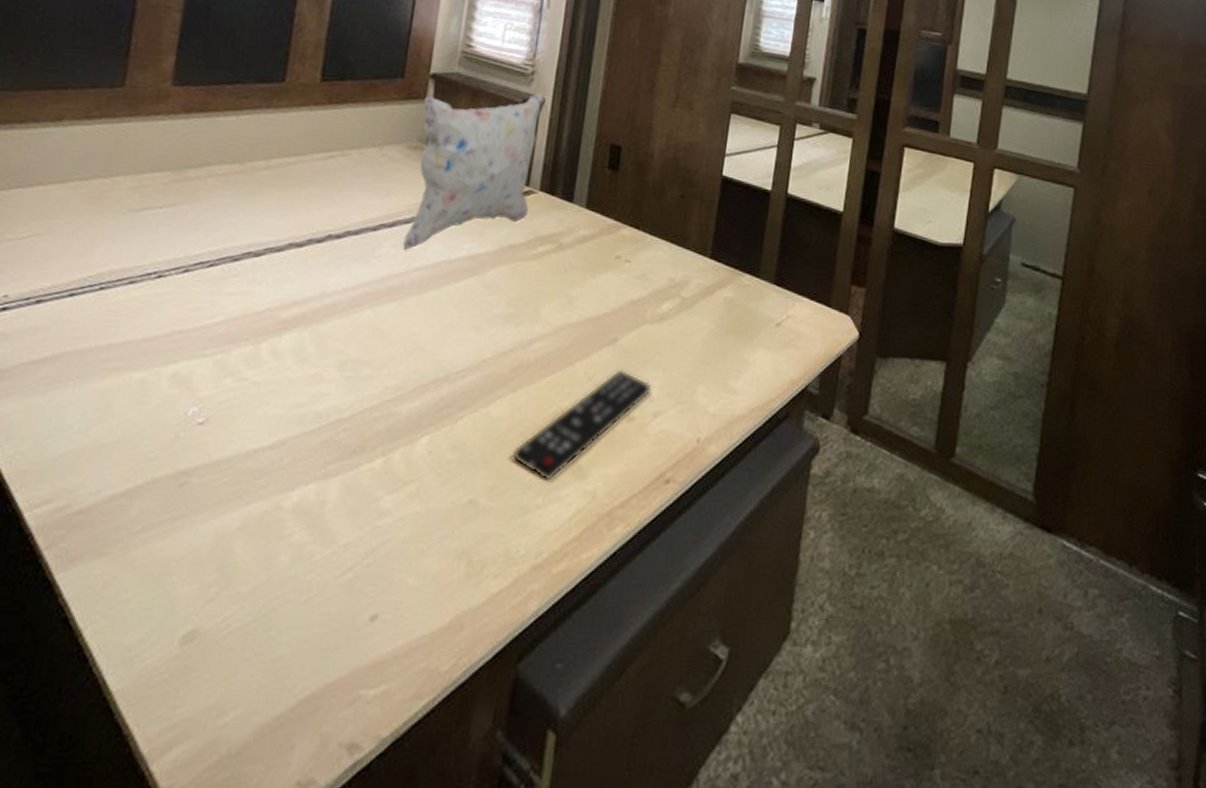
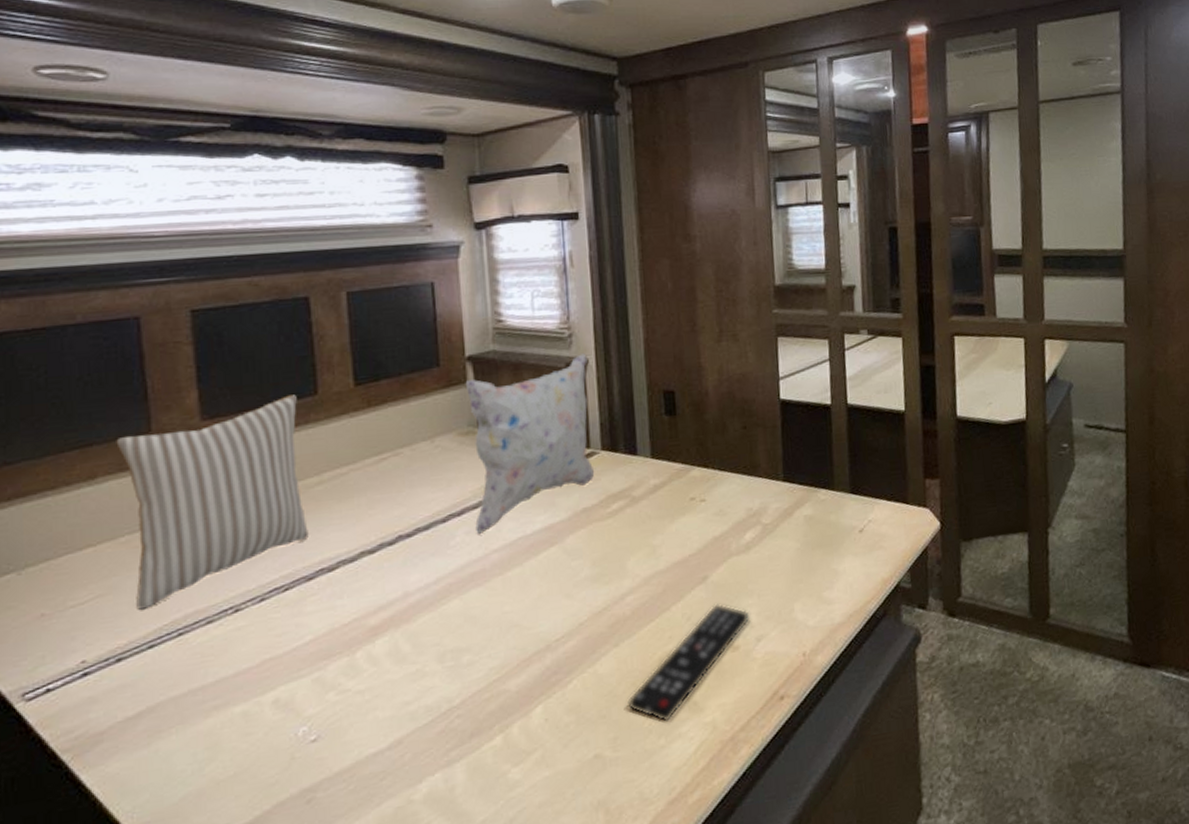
pillow: none [68,77,265,257] -> present [116,395,309,610]

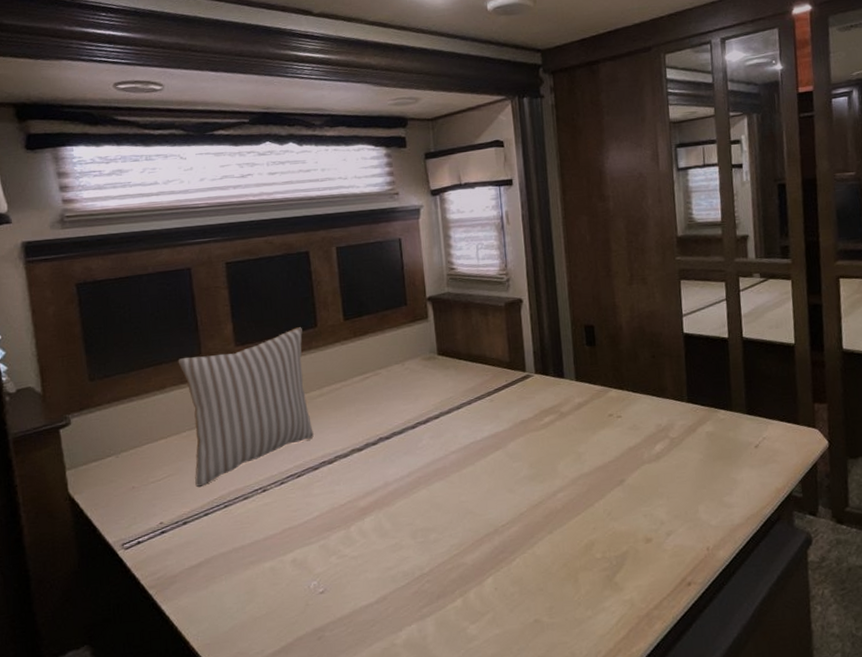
decorative pillow: present [465,353,595,535] -> none [427,295,530,440]
remote control: present [627,603,750,722] -> none [560,502,661,597]

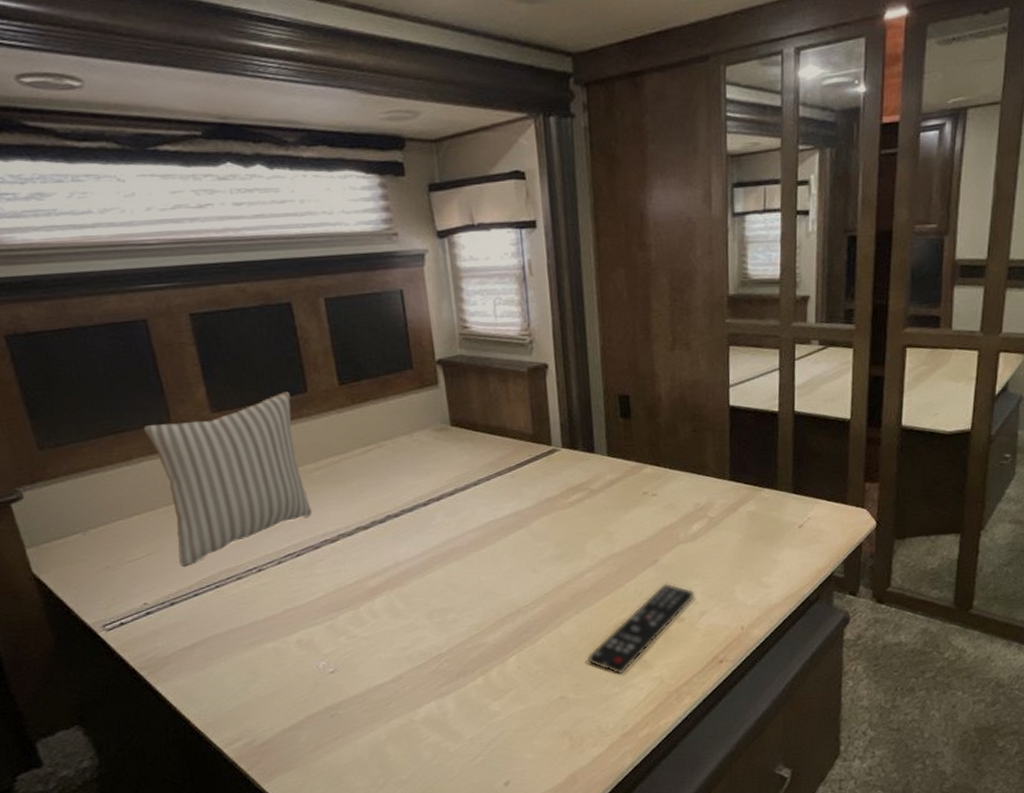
remote control: none [560,502,661,597] -> present [587,583,695,675]

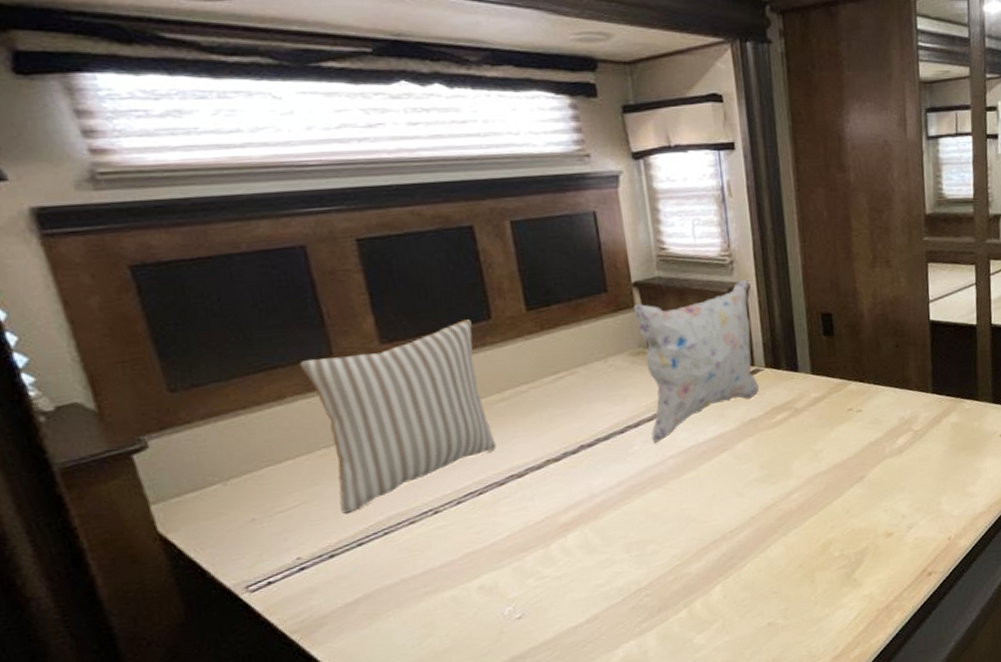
decorative pillow: none [437,359,557,518] -> present [633,279,760,444]
remote control: present [587,583,695,675] -> none [795,498,903,596]

